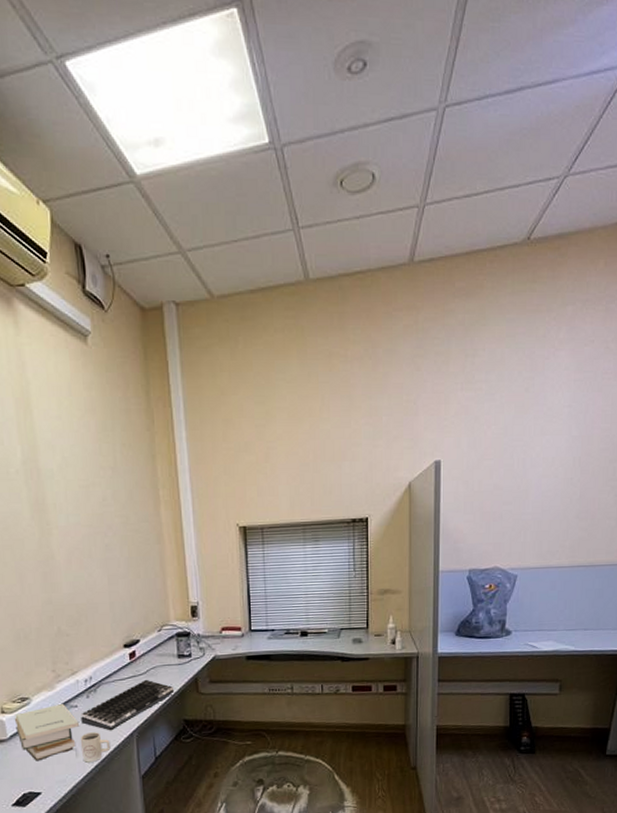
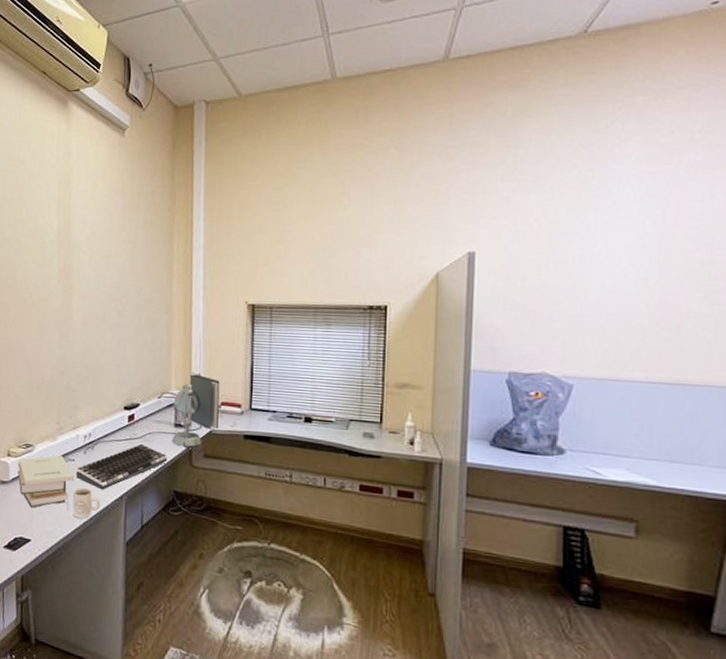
desk lamp: none [174,613,207,676] -> present [171,383,202,448]
binder: none [188,603,222,655] -> present [189,374,220,430]

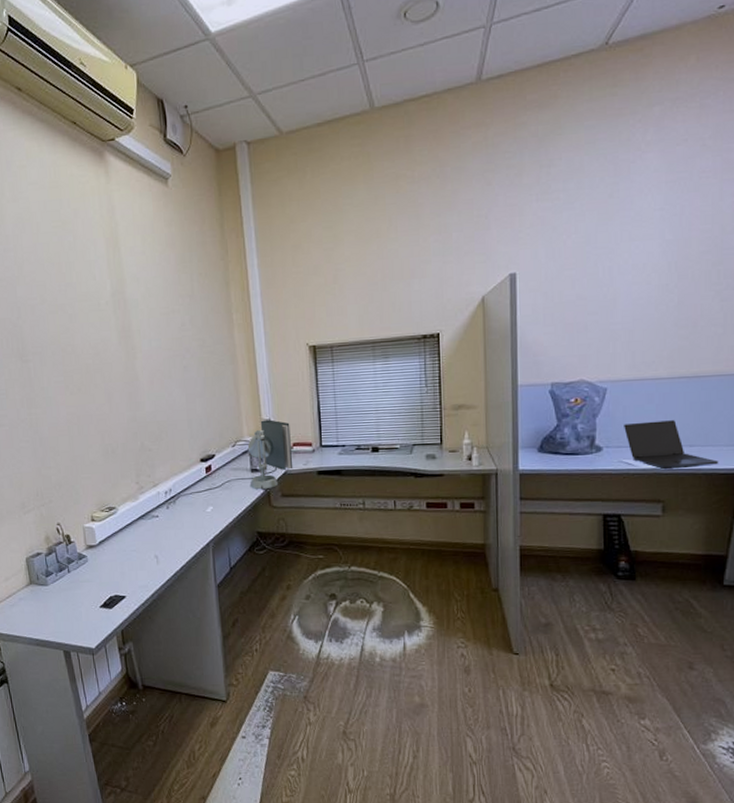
books: present [17,455,74,508] -> none [102,513,160,567]
mug: present [72,488,100,519] -> none [160,541,189,570]
computer keyboard: present [76,443,168,490] -> none [161,492,248,541]
laptop: none [592,427,707,487] -> present [624,420,719,469]

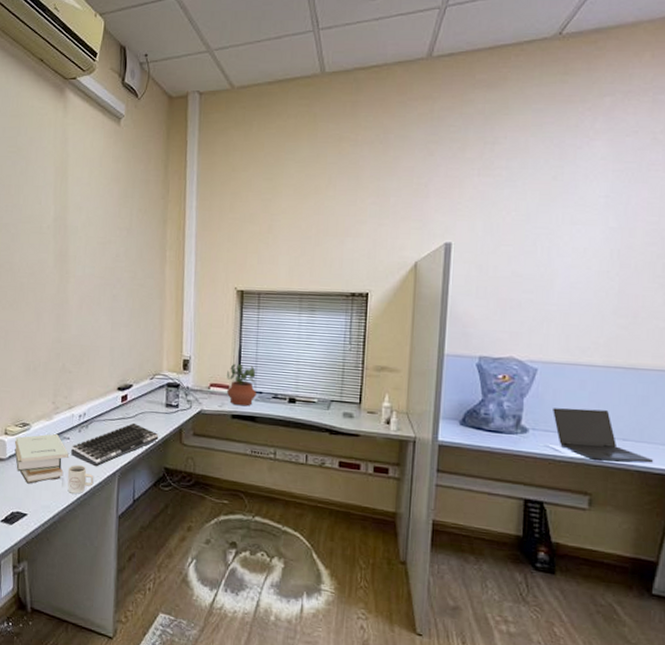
books: none [102,513,160,567] -> present [14,433,69,484]
mug: none [160,541,189,570] -> present [67,465,94,494]
computer keyboard: none [161,492,248,541] -> present [71,423,159,467]
desk lamp: present [247,429,279,490] -> none [163,365,192,427]
binder: present [260,419,293,470] -> none [180,357,210,410]
potted plant: none [308,419,341,462] -> present [226,363,257,406]

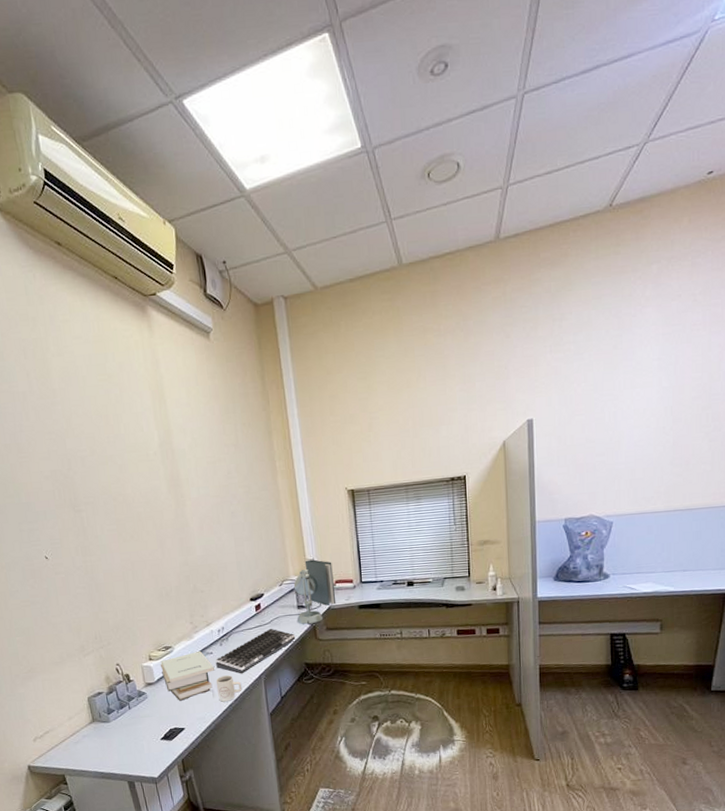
desk lamp: none [163,365,192,427] -> present [293,569,324,625]
binder: none [180,357,210,410] -> present [304,559,337,606]
potted plant: present [226,363,257,406] -> none [349,558,379,597]
laptop: present [553,408,654,463] -> none [628,548,708,592]

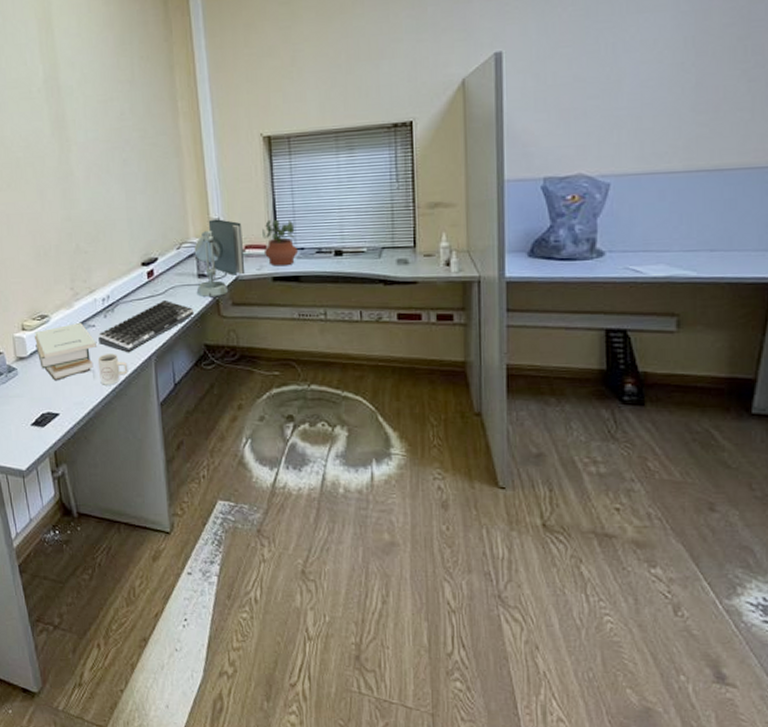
potted plant: none [349,558,379,597] -> present [262,219,299,266]

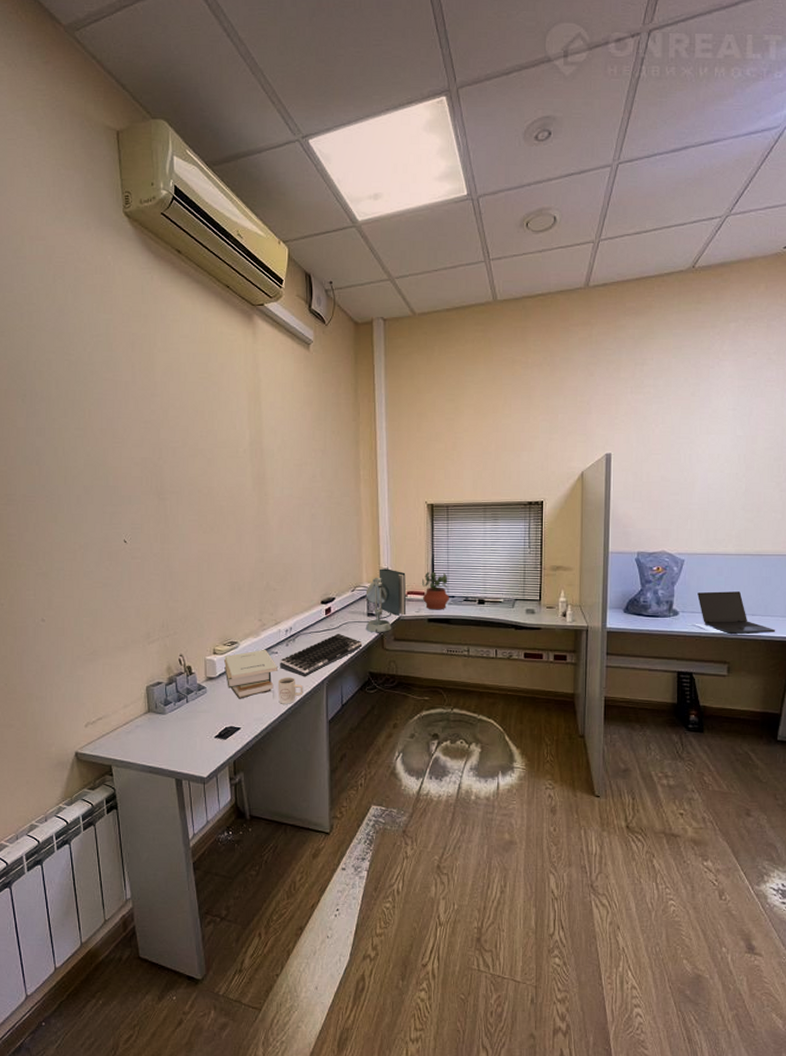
laptop: none [630,220,746,277] -> present [697,591,776,634]

